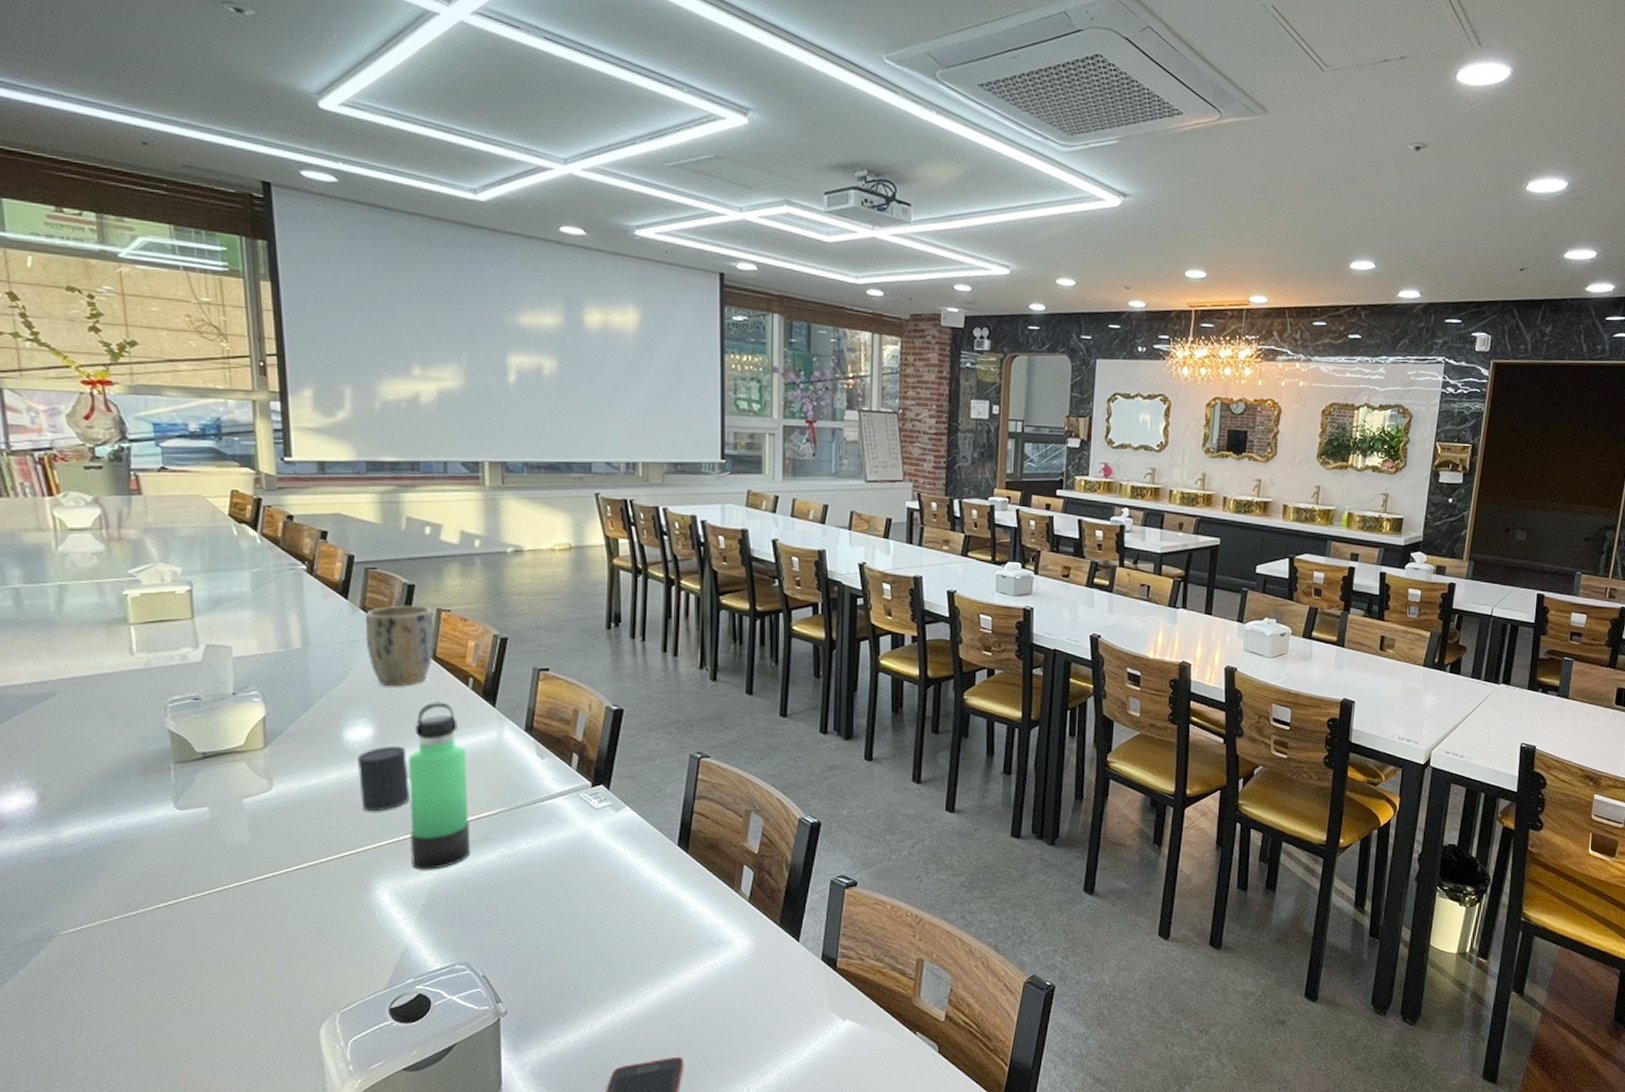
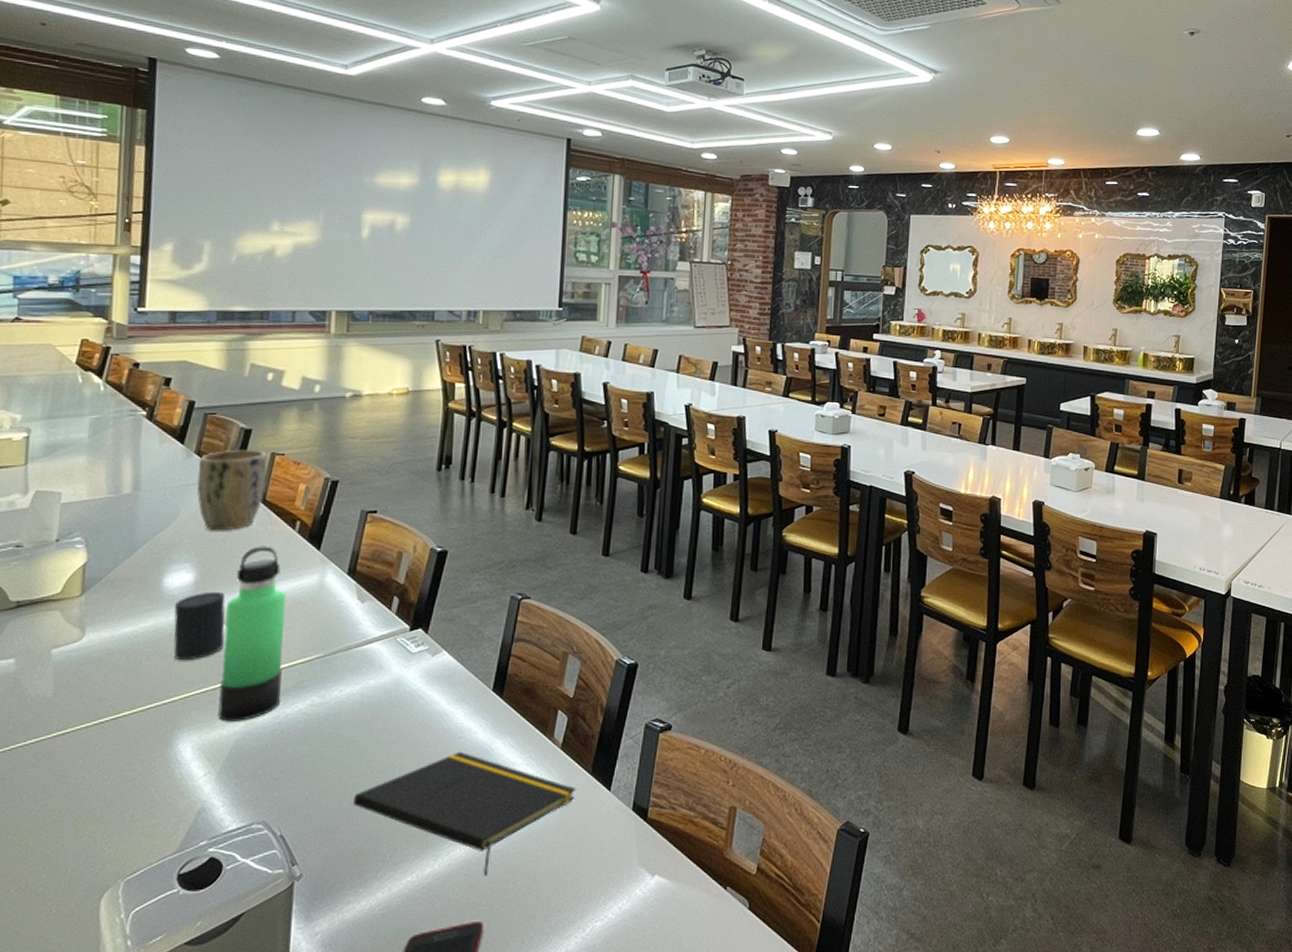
notepad: none [549,902,766,1017] -> present [352,751,576,876]

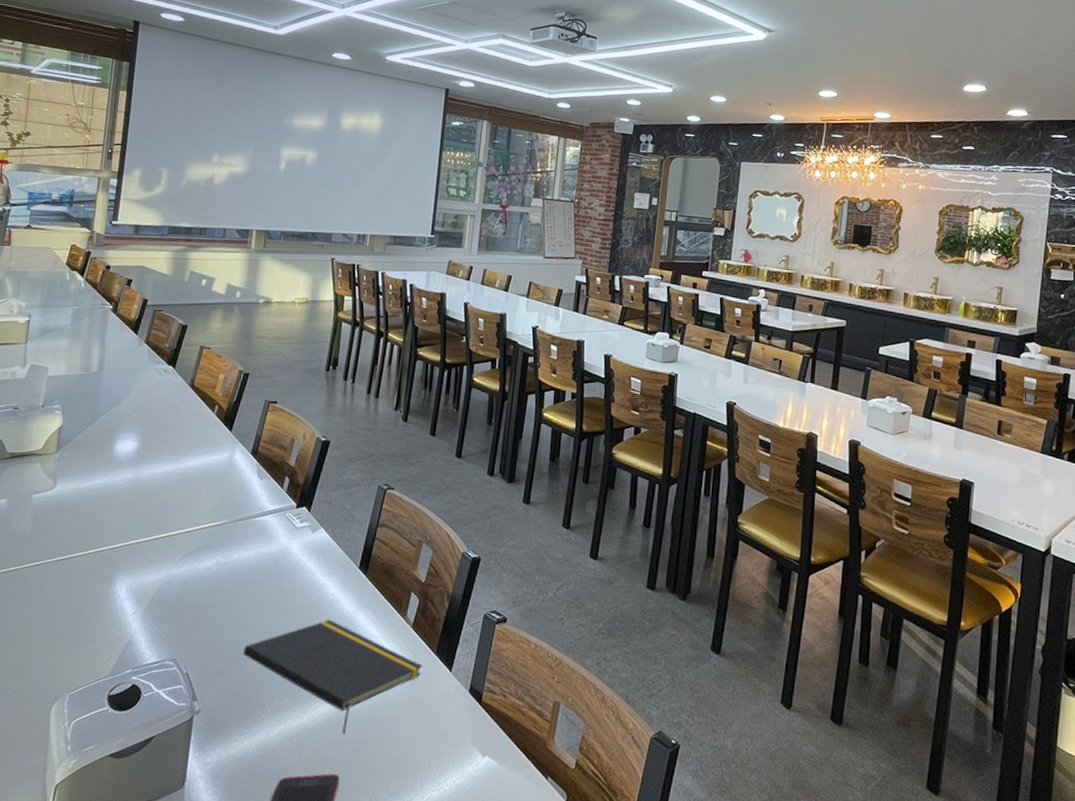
cup: present [173,591,226,661] -> none [118,458,159,515]
plant pot: present [197,449,267,531] -> none [144,341,197,409]
thermos bottle: present [218,545,287,722] -> none [146,423,205,571]

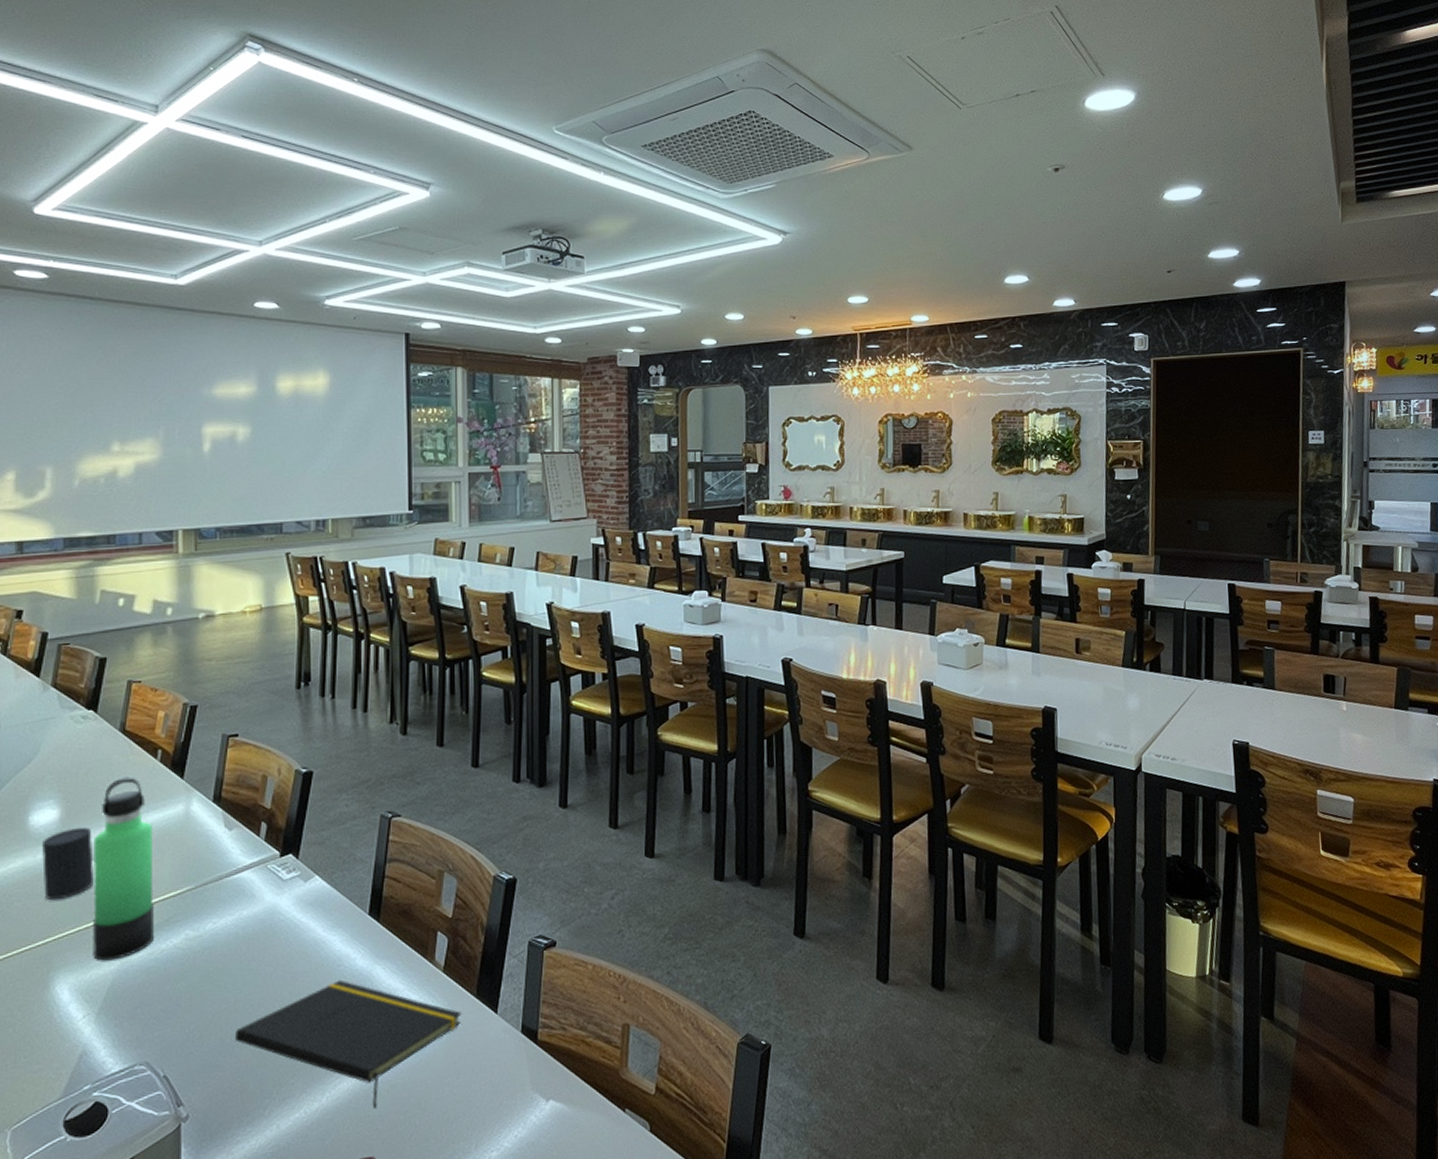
cup: none [118,458,159,515] -> present [42,827,94,901]
thermos bottle: none [146,423,205,571] -> present [91,776,154,961]

